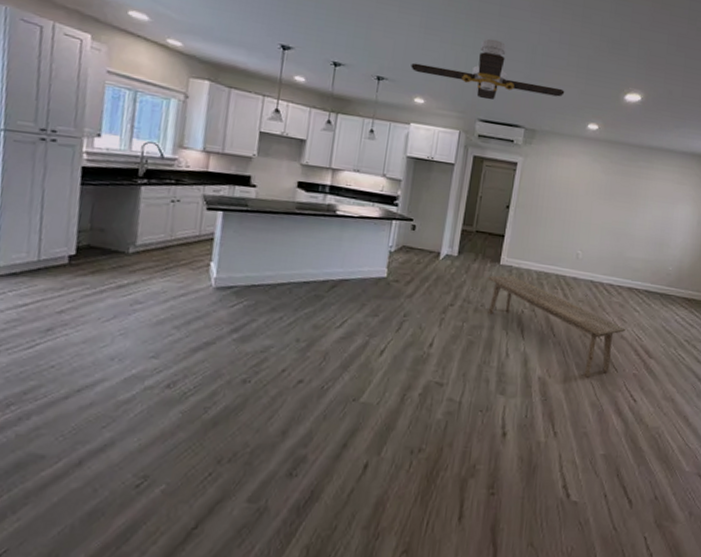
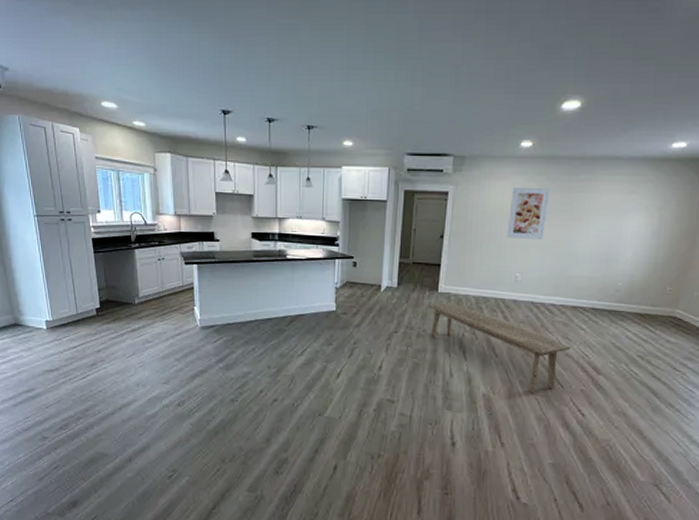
ceiling fan: present [411,39,565,100] -> none [337,68,494,132]
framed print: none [570,165,613,219] -> present [506,186,551,239]

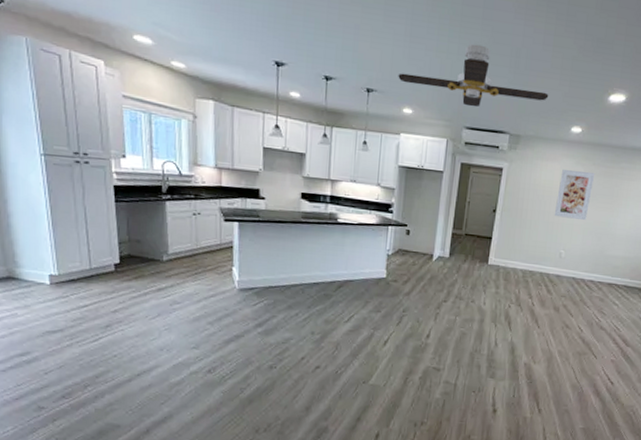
ceiling fan: none [337,68,494,132] -> present [398,44,549,107]
bench: present [427,302,572,394] -> none [477,274,606,364]

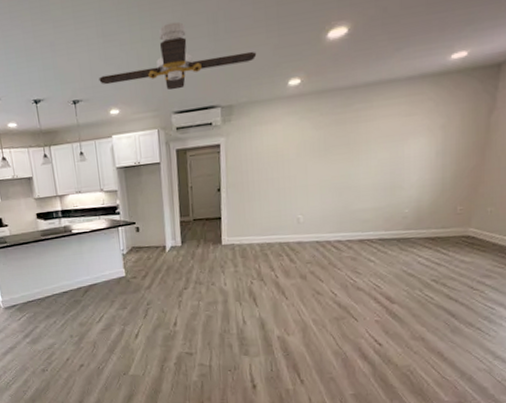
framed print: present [554,168,595,220] -> none [284,123,325,182]

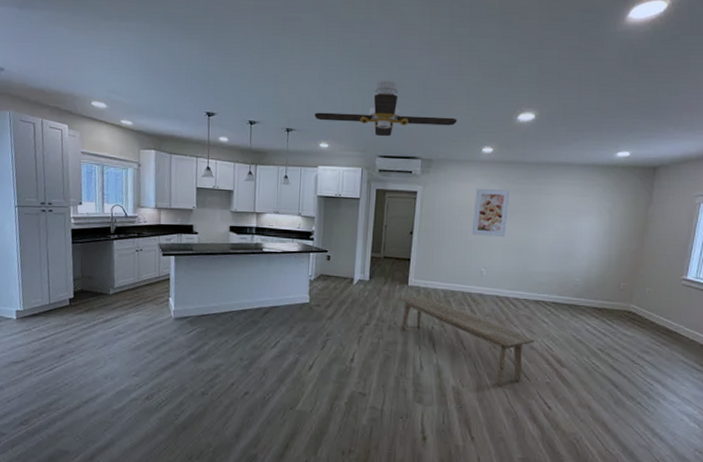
bench: none [213,252,363,331] -> present [398,295,536,387]
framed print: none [284,123,325,182] -> present [471,188,511,237]

